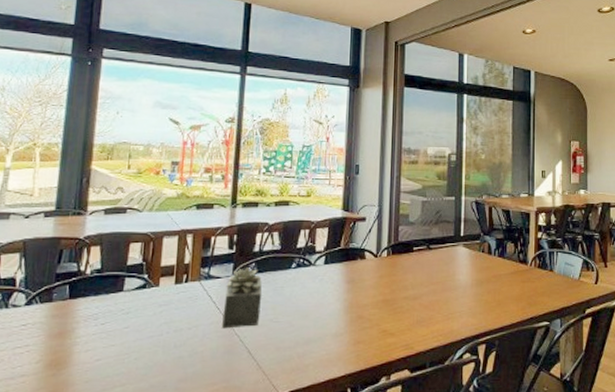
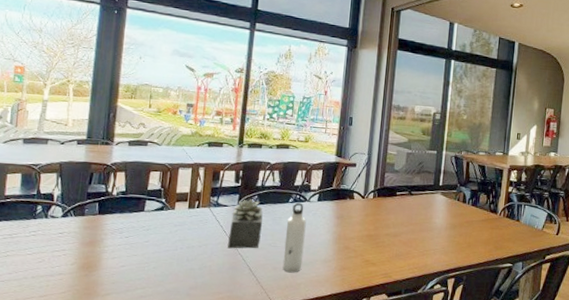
water bottle: none [287,267,312,353] -> present [282,202,306,273]

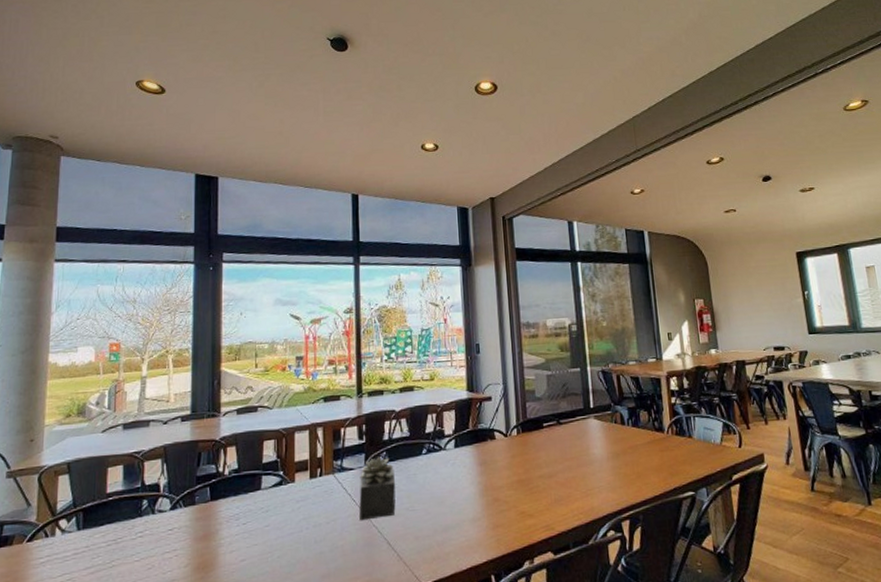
water bottle: present [282,202,306,273] -> none [423,452,448,541]

